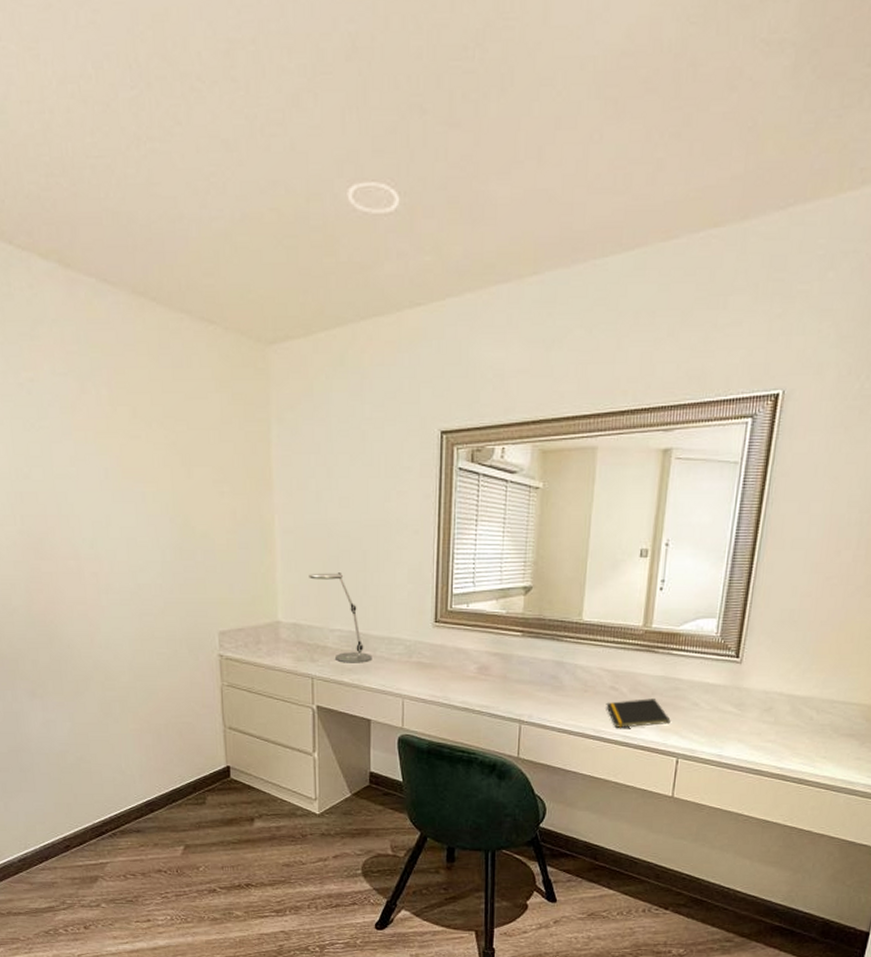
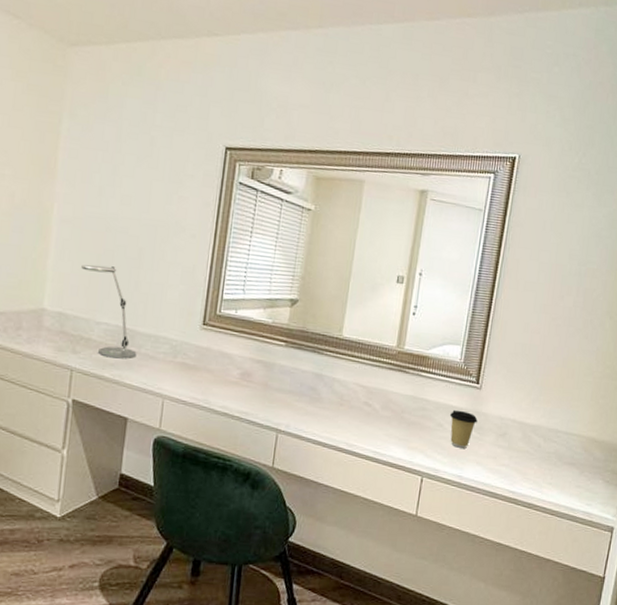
notepad: present [606,699,671,728] -> none [359,416,418,444]
coffee cup: none [706,687,738,726] -> present [449,409,478,448]

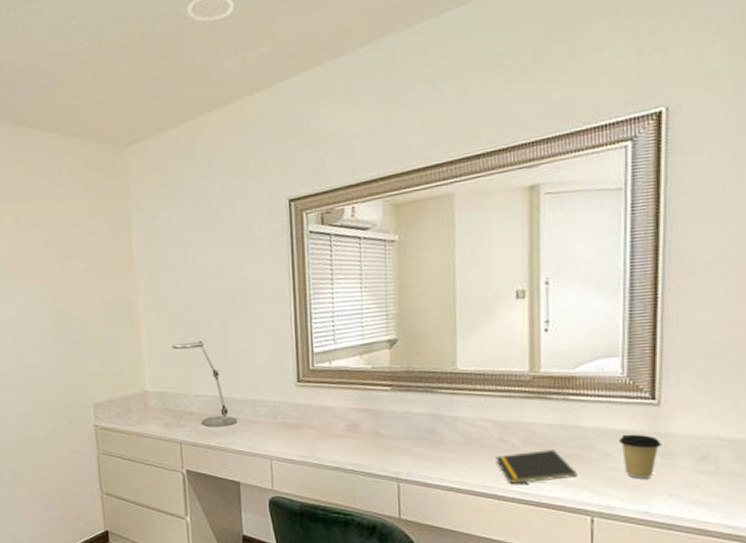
notepad: none [359,416,418,444] -> present [495,450,578,484]

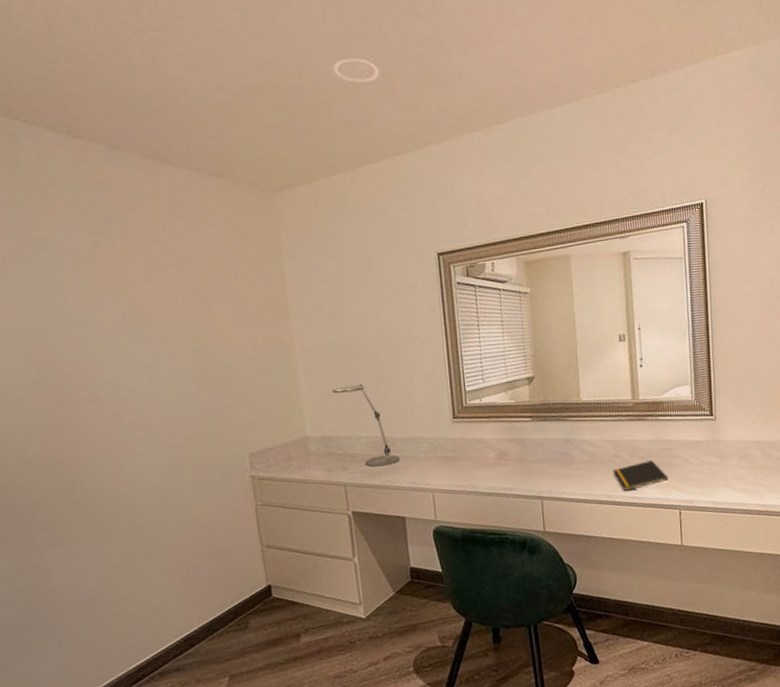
coffee cup: present [618,434,661,479] -> none [692,443,719,477]

